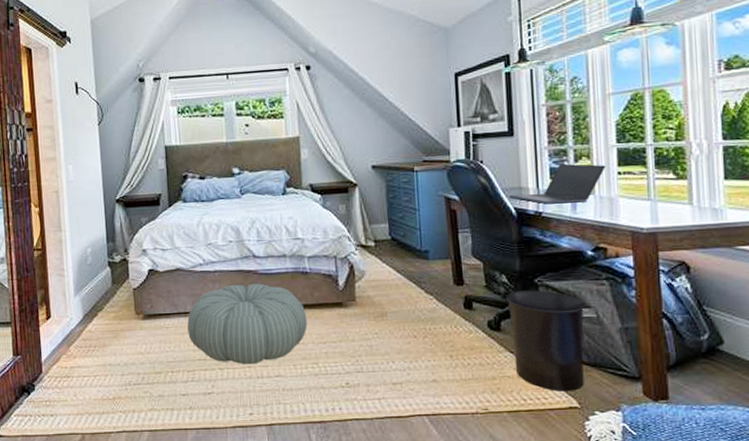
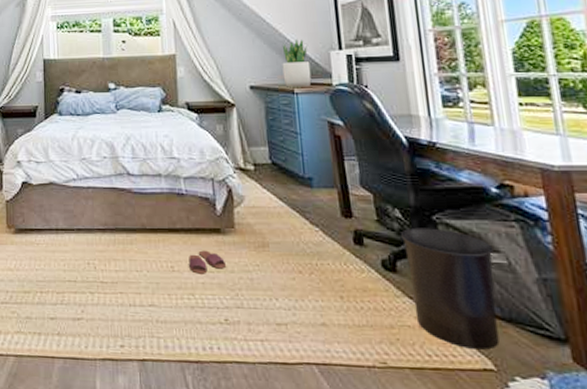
pouf: present [187,283,307,365] -> none [58,202,183,291]
slippers: none [313,323,347,345] -> present [189,250,225,274]
planter: none [403,116,431,166] -> present [282,38,312,87]
laptop: present [509,163,606,204] -> none [398,91,505,134]

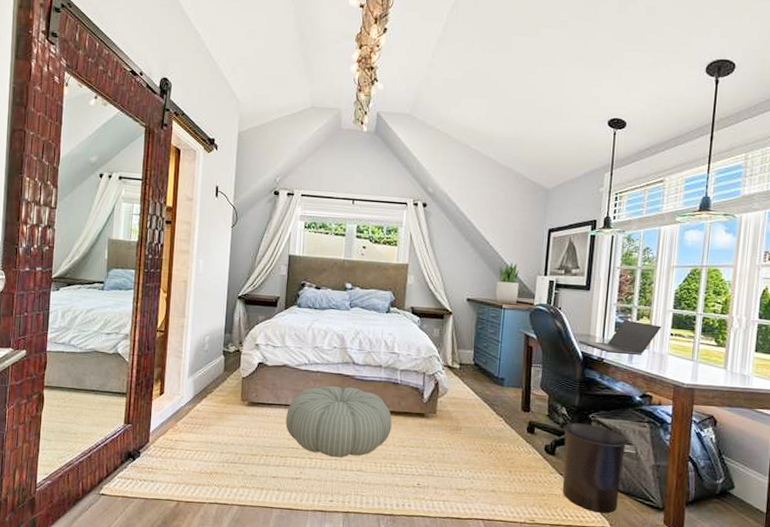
pouf: none [58,202,183,291] -> present [285,385,392,458]
slippers: present [189,250,225,274] -> none [395,429,424,448]
laptop: none [398,91,505,134] -> present [578,319,662,355]

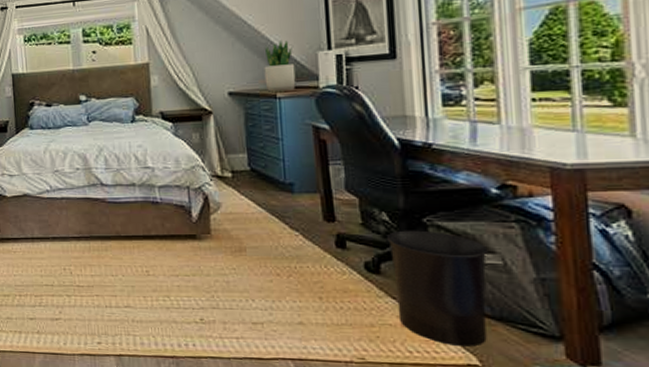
pouf: present [285,385,392,458] -> none [34,211,158,294]
laptop: present [578,319,662,355] -> none [390,89,515,135]

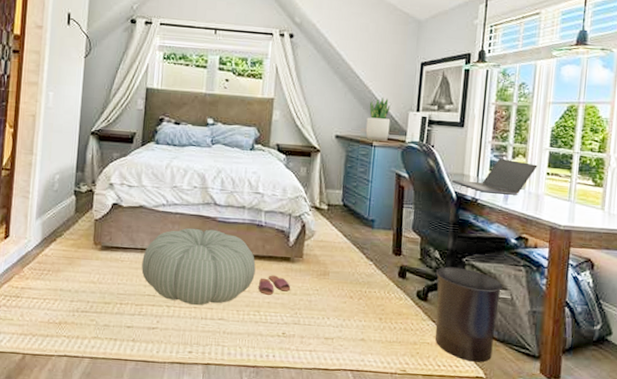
pouf: none [34,211,158,294] -> present [141,228,256,306]
slippers: none [164,255,201,278] -> present [258,275,290,295]
laptop: none [390,89,515,135] -> present [452,158,538,195]

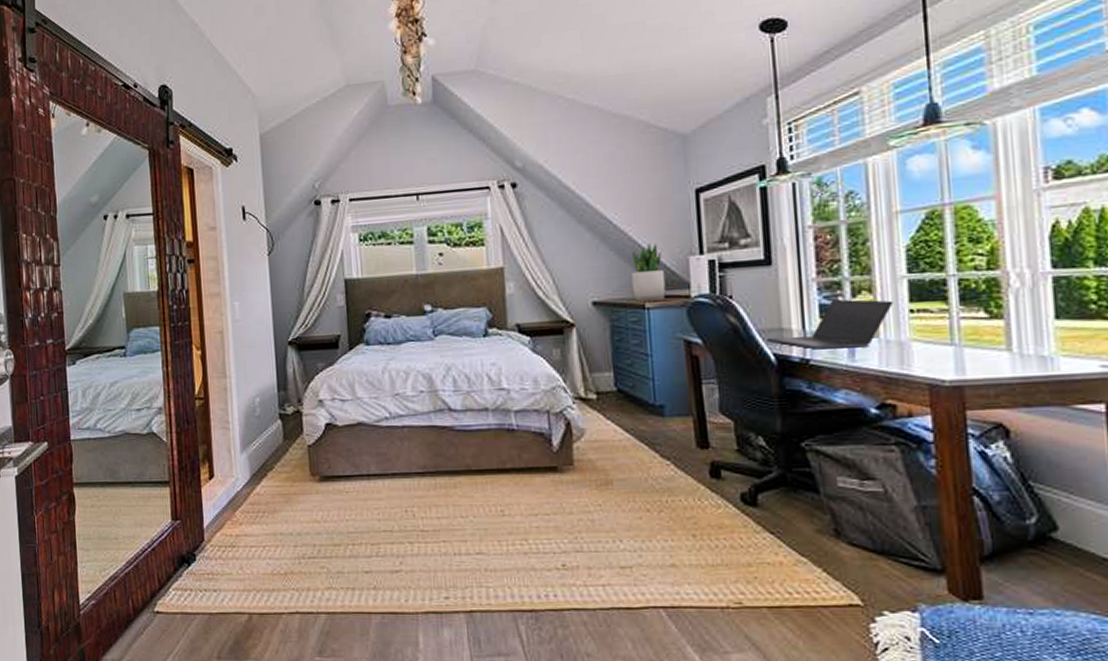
pouf: present [141,228,256,306] -> none [370,441,514,539]
slippers: present [258,275,290,295] -> none [521,491,563,517]
waste bin: present [434,266,503,362] -> none [764,456,869,584]

